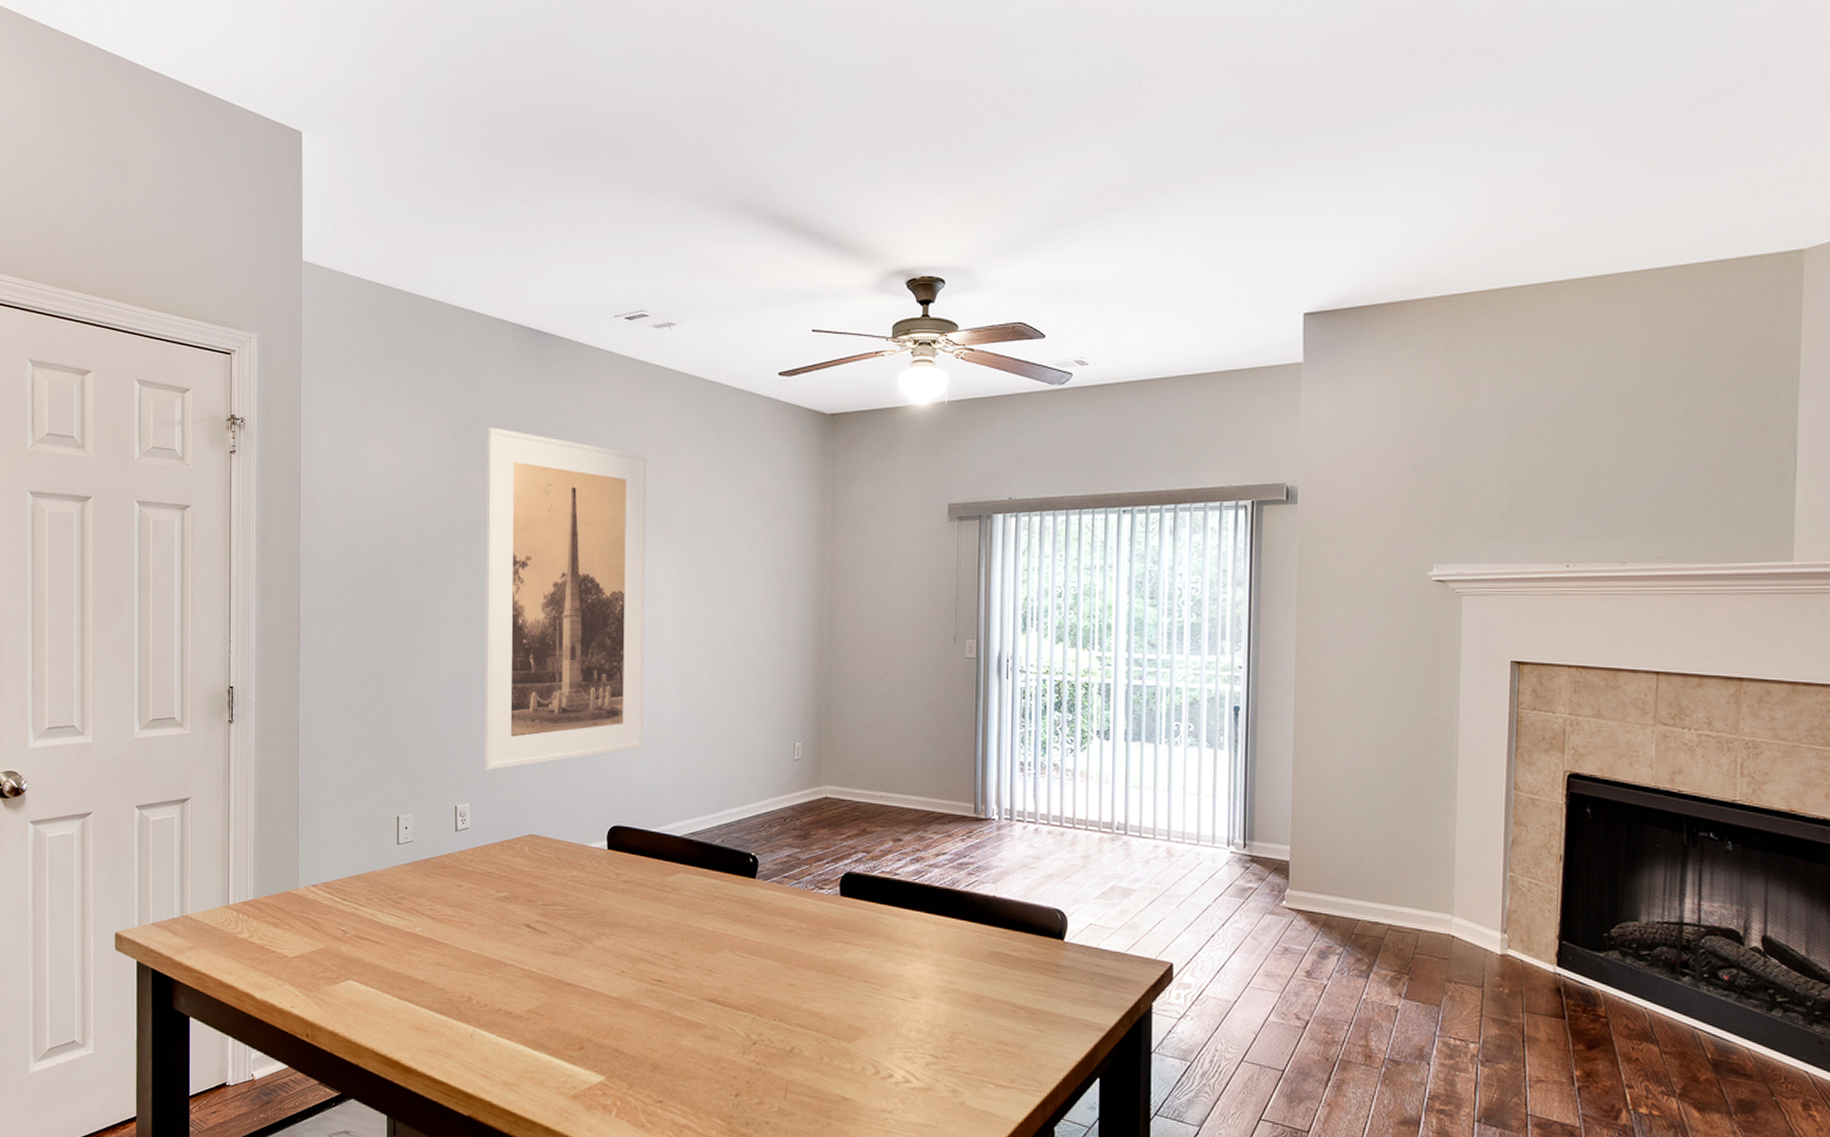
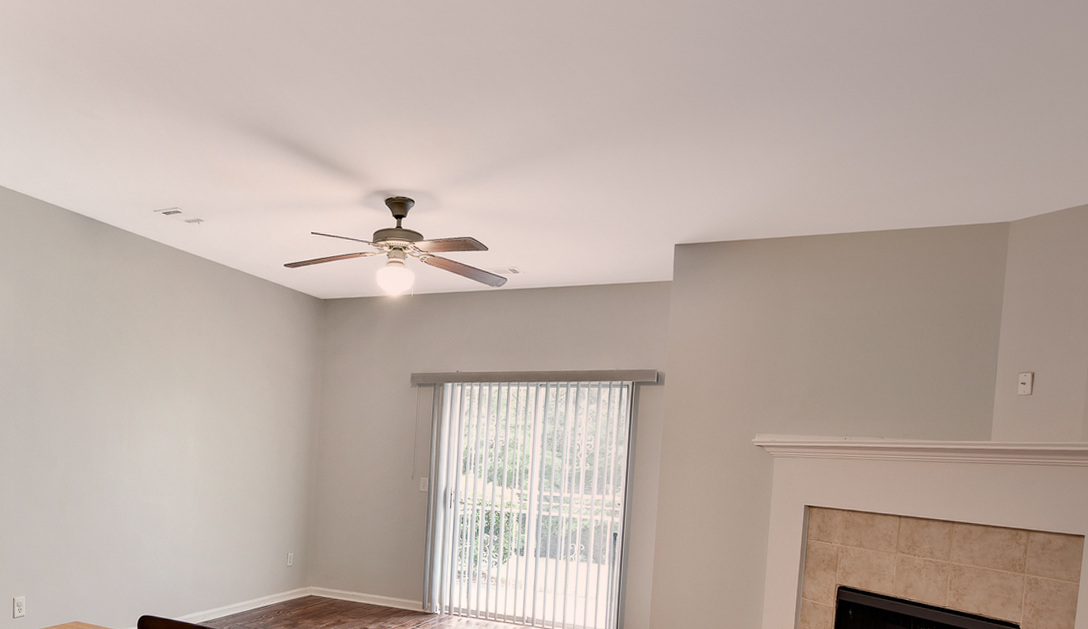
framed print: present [483,426,647,770] -> none [37,293,177,570]

